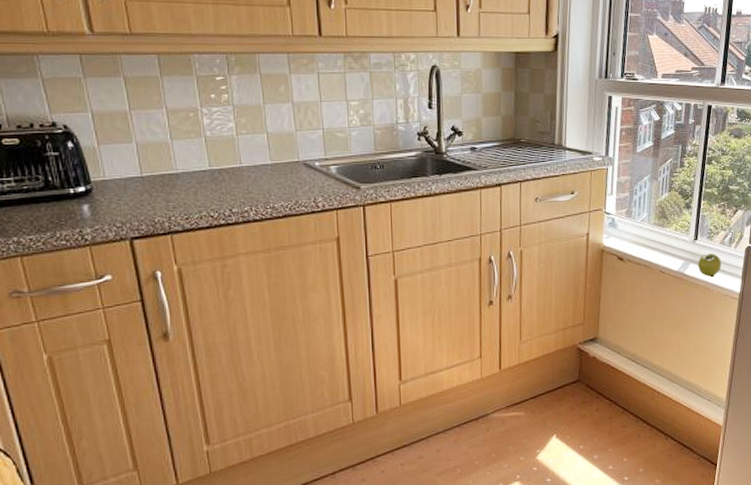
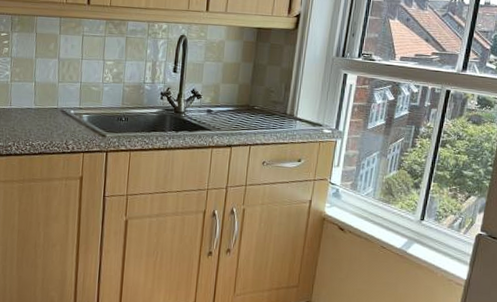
fruit: present [697,253,722,277] -> none [421,235,449,259]

